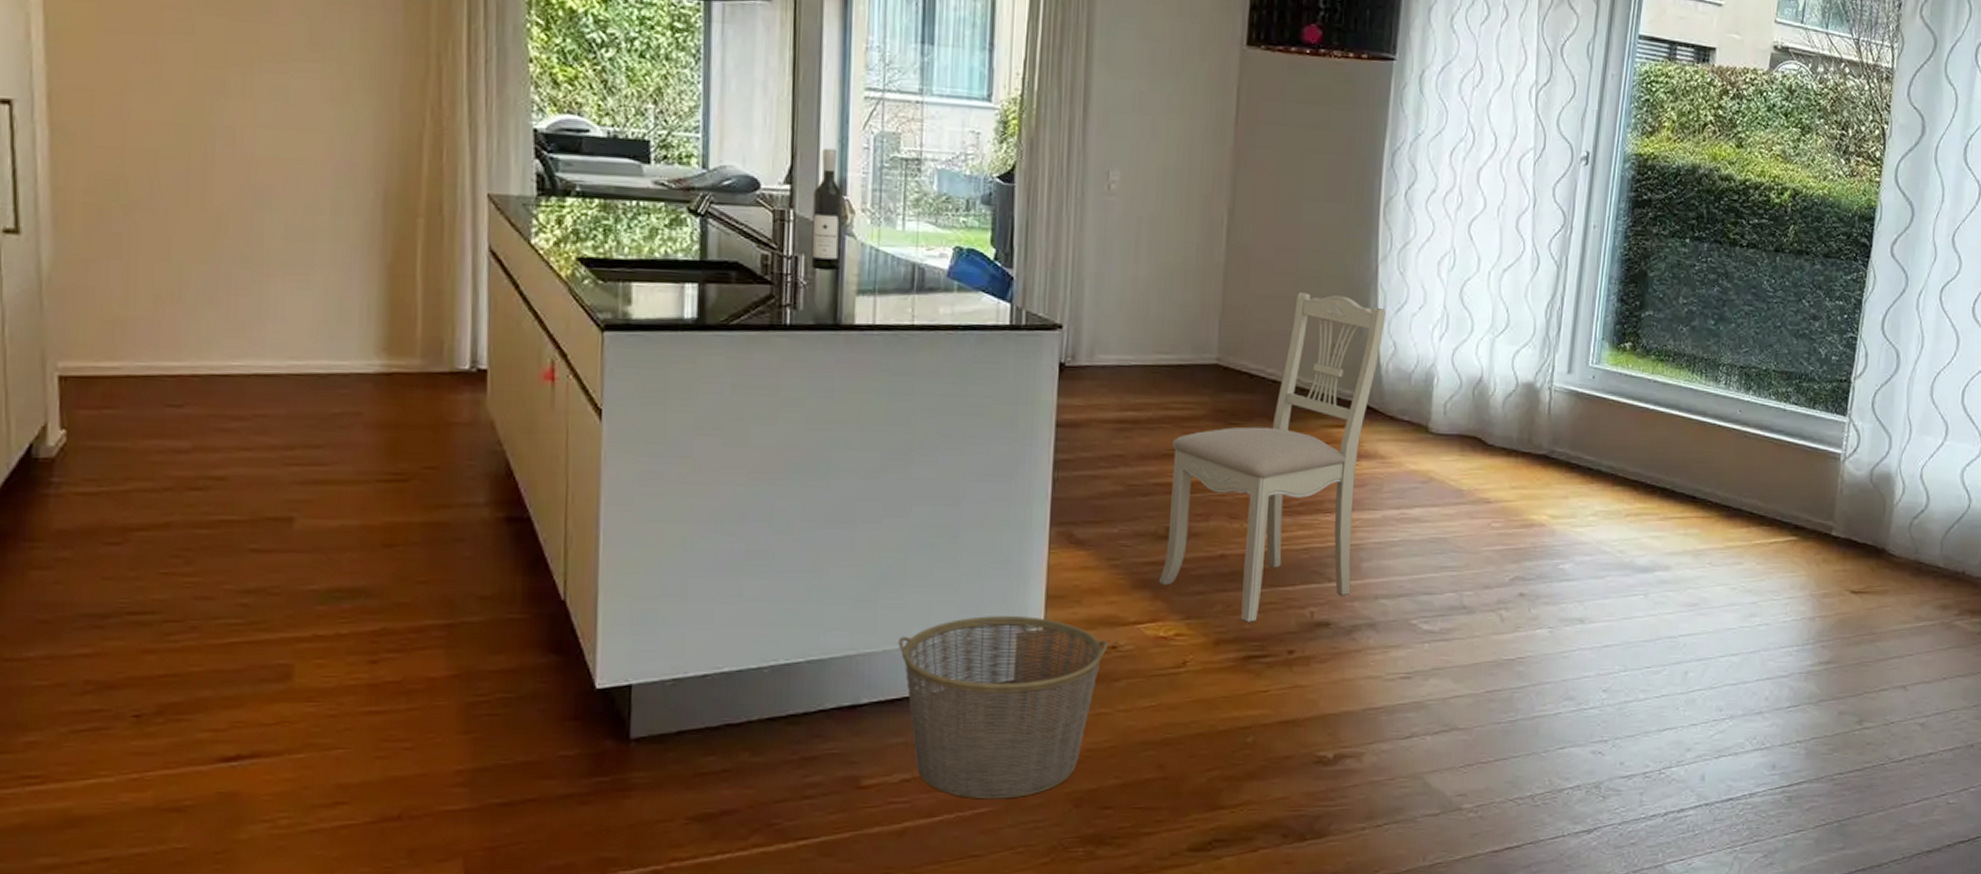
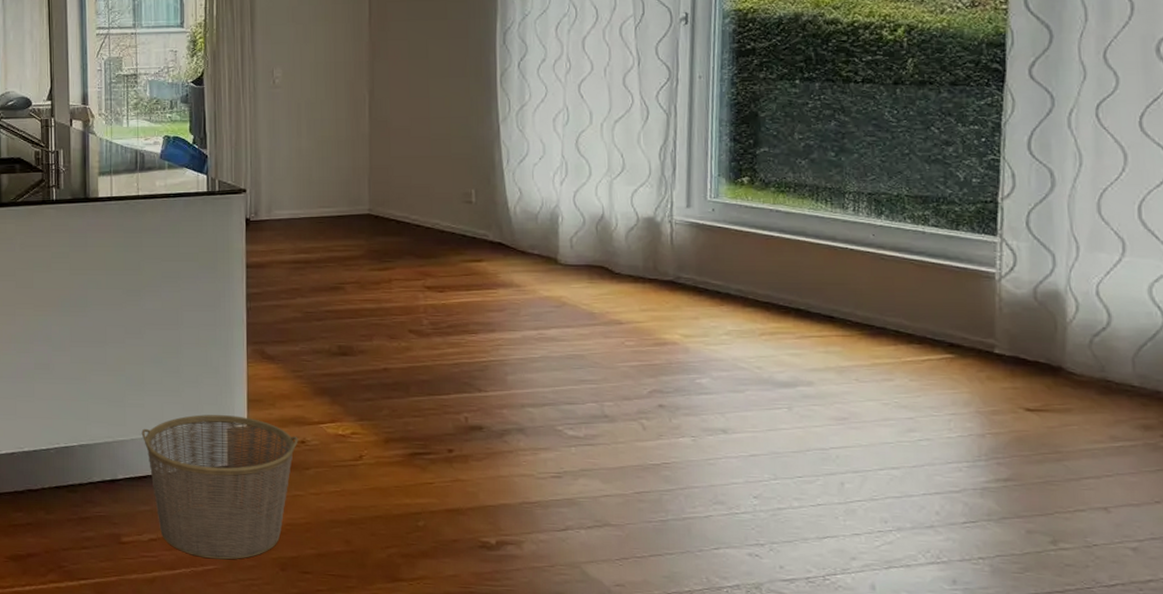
bottle: present [811,148,844,270] -> none [66,73,87,159]
dining chair: present [1158,292,1386,622] -> none [334,152,510,425]

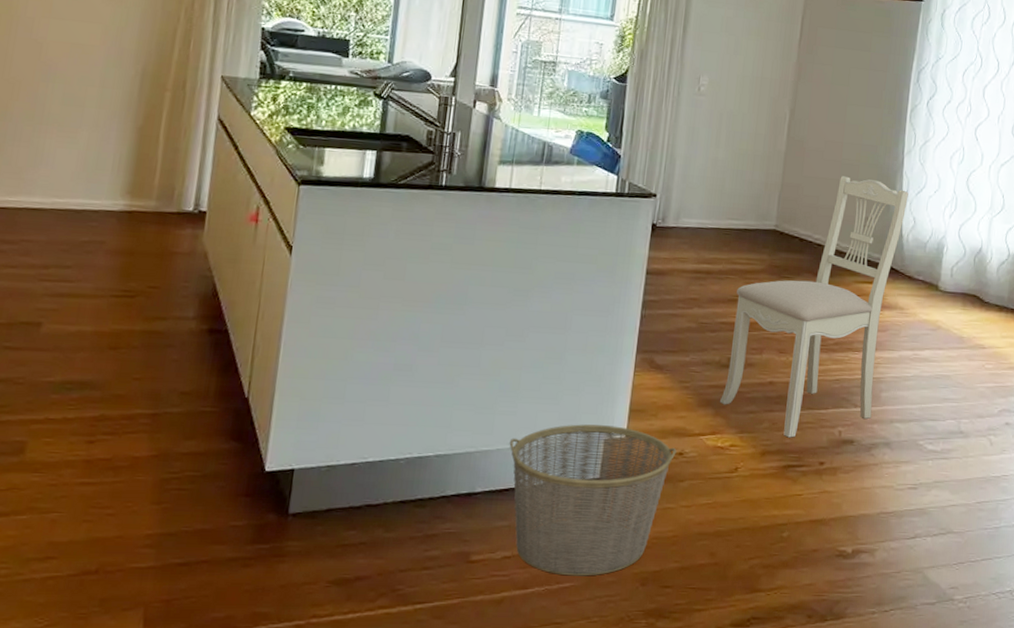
dining chair: none [334,152,510,425] -> present [719,176,909,438]

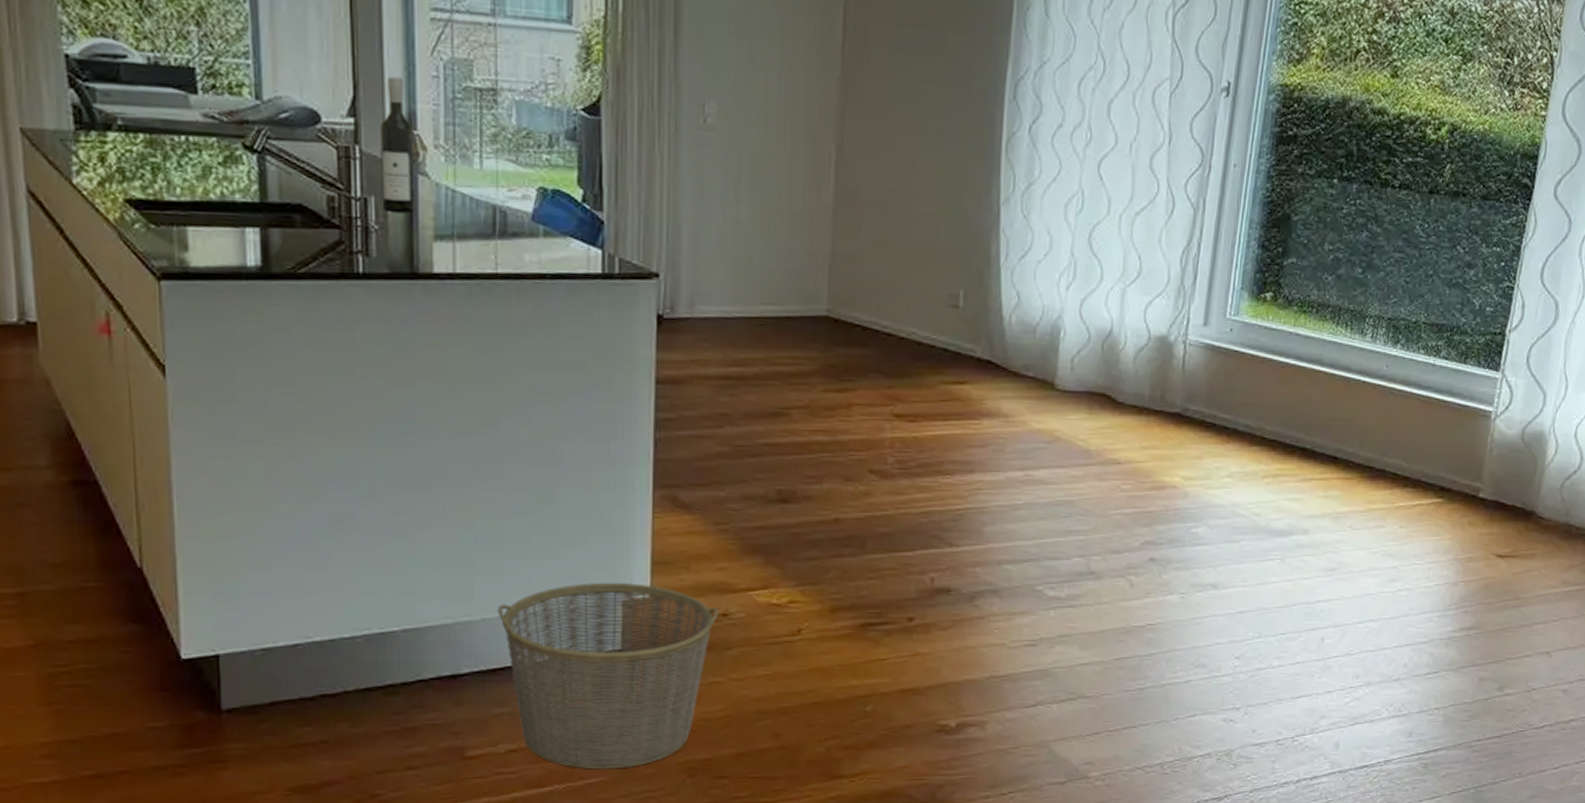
bottle: none [465,51,495,144] -> present [380,76,415,213]
dining chair: present [719,176,909,438] -> none [769,237,1009,589]

